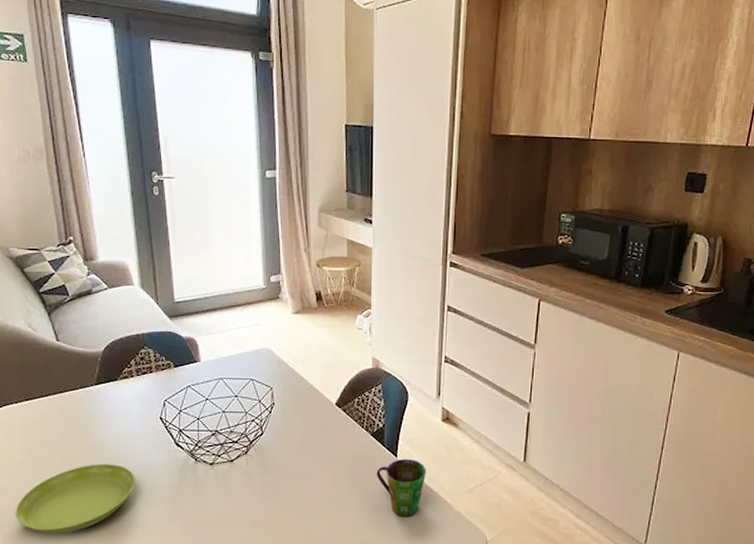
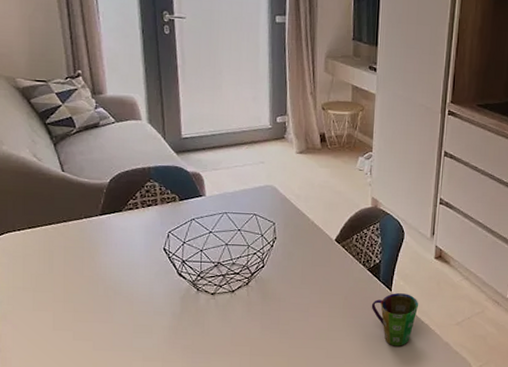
saucer: present [15,464,135,534] -> none [14,291,137,359]

